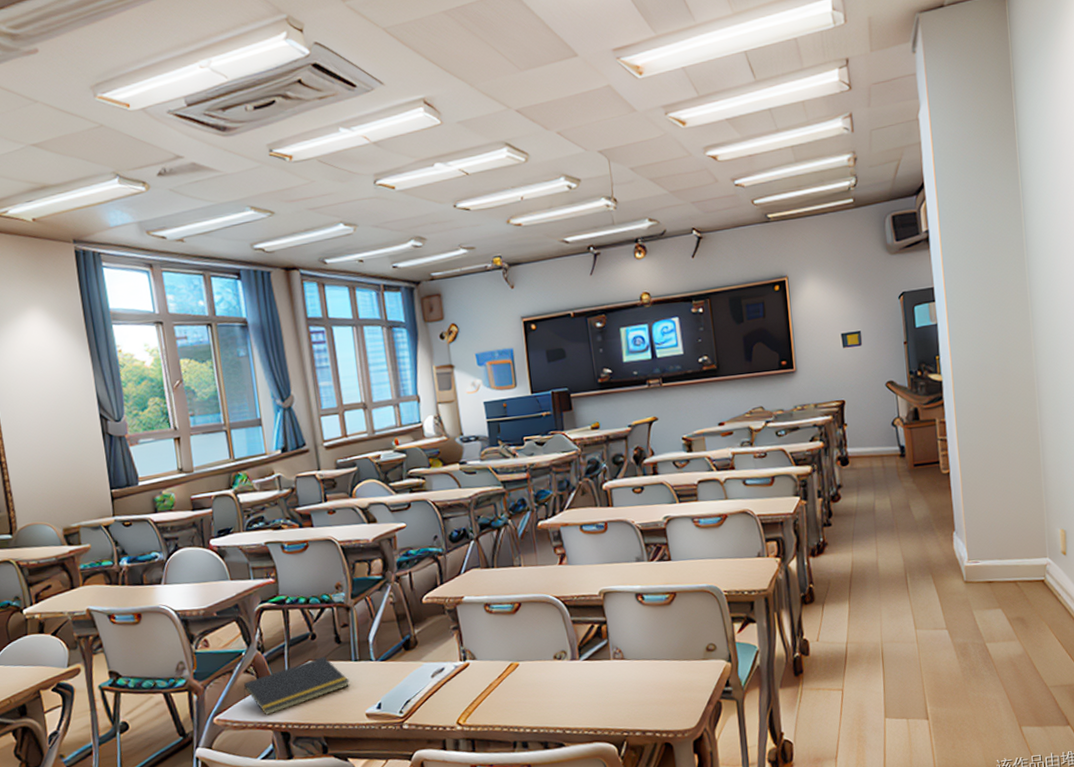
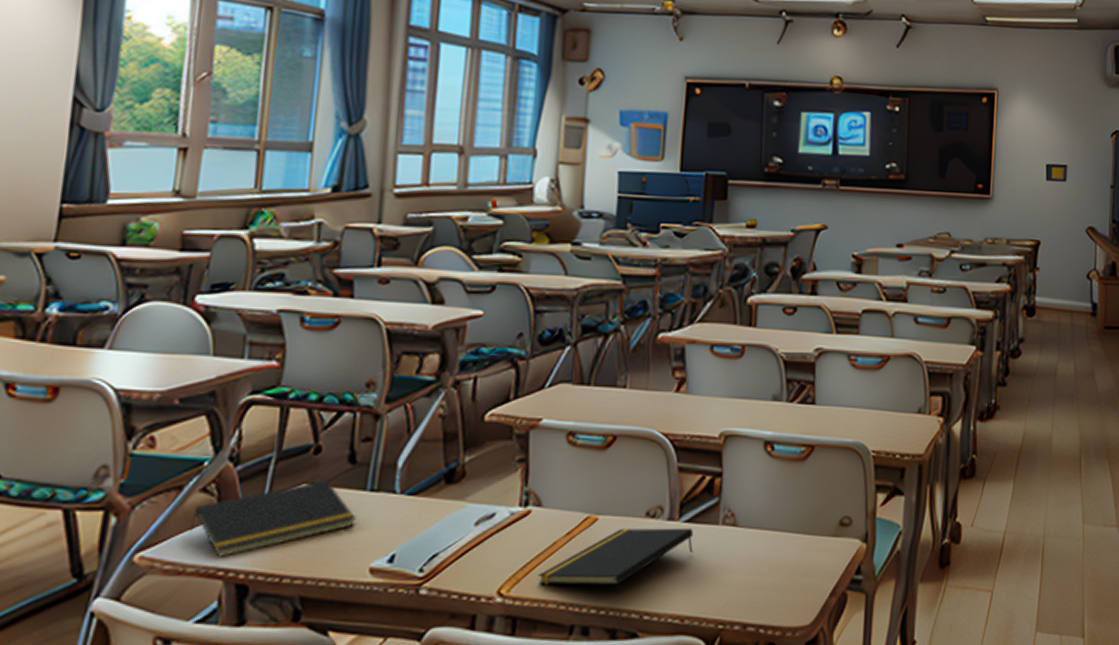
notepad: none [483,664,595,715] -> present [538,527,693,586]

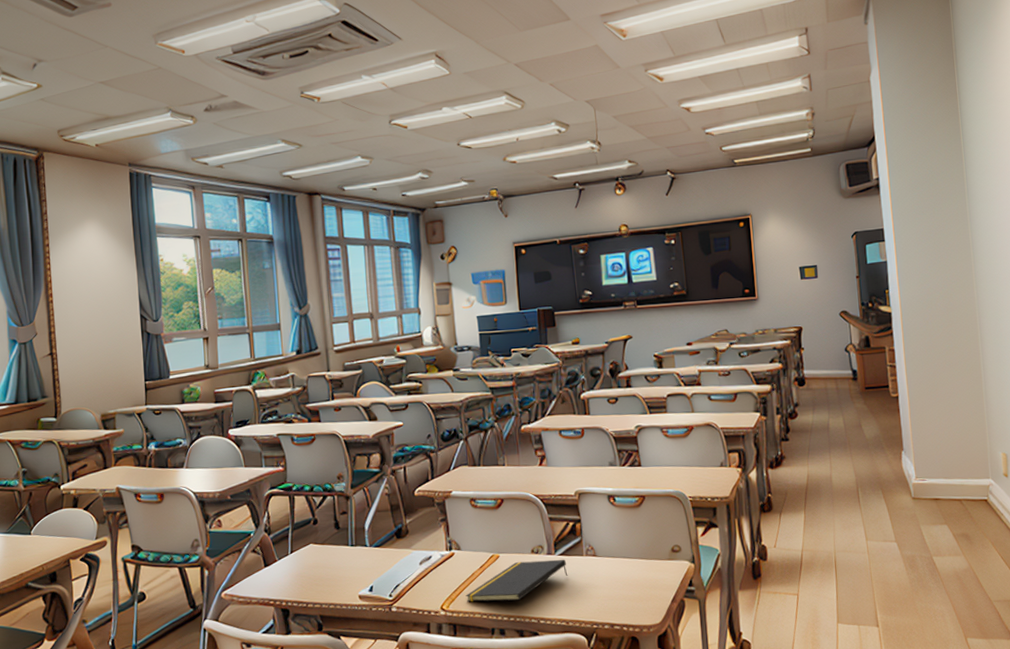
notepad: present [190,480,357,559] -> none [249,541,346,593]

